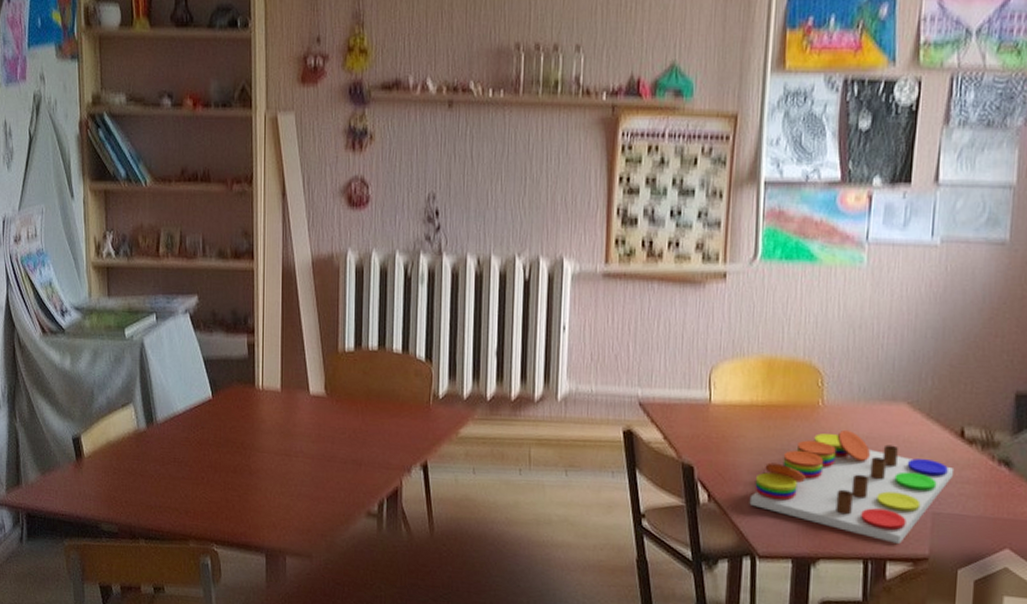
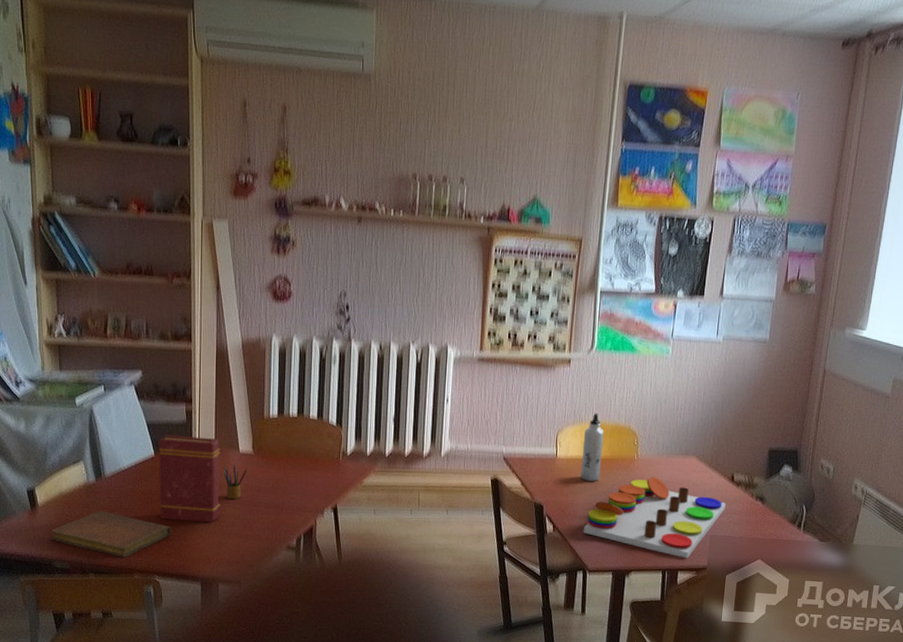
notebook: none [98,463,232,521] -> present [51,511,172,558]
book: none [216,372,288,481] -> present [158,435,221,523]
pencil box: none [291,408,319,453] -> present [223,463,247,500]
water bottle: none [744,344,775,436] -> present [580,413,604,481]

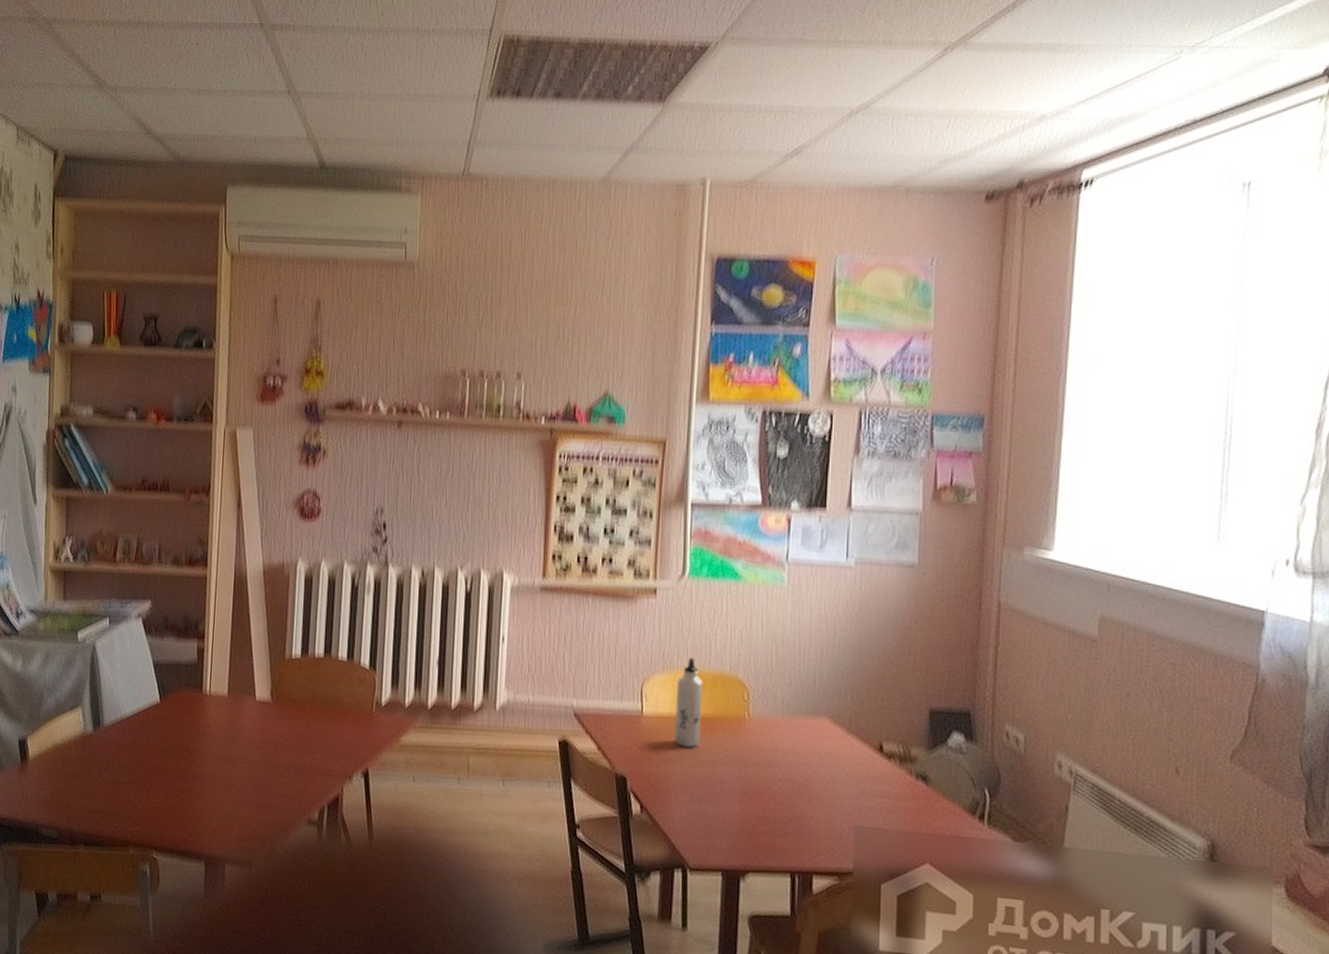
notebook: present [51,511,172,558] -> none [40,767,175,827]
book: present [158,435,221,523] -> none [162,677,234,787]
pencil box: present [223,463,247,500] -> none [236,713,264,759]
board game: present [583,476,726,558] -> none [680,742,875,857]

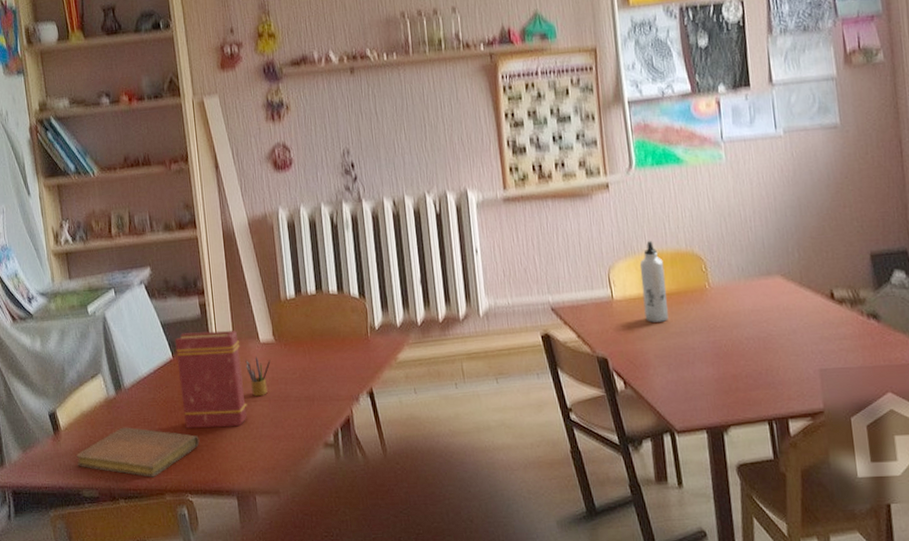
notebook: none [40,767,175,827] -> present [76,427,200,477]
book: none [162,677,234,787] -> present [175,330,247,429]
pencil box: none [236,713,264,759] -> present [245,355,271,397]

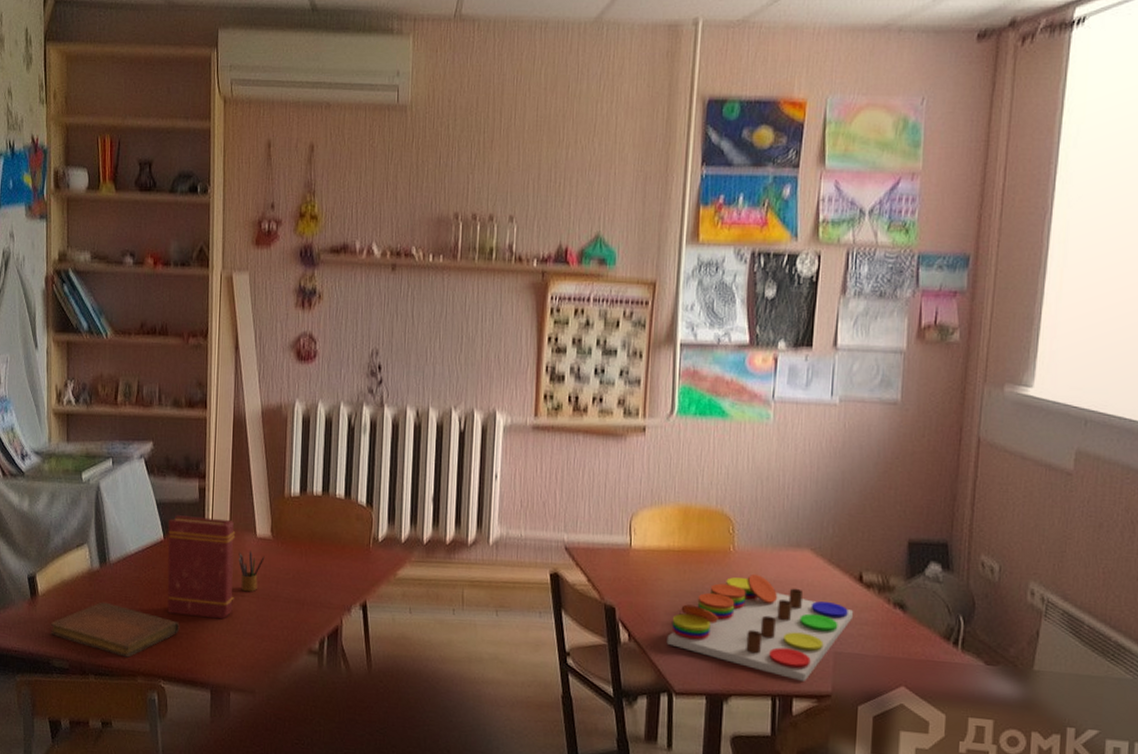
water bottle: present [640,241,669,323] -> none [661,493,690,579]
board game: none [660,306,832,402] -> present [666,573,854,681]

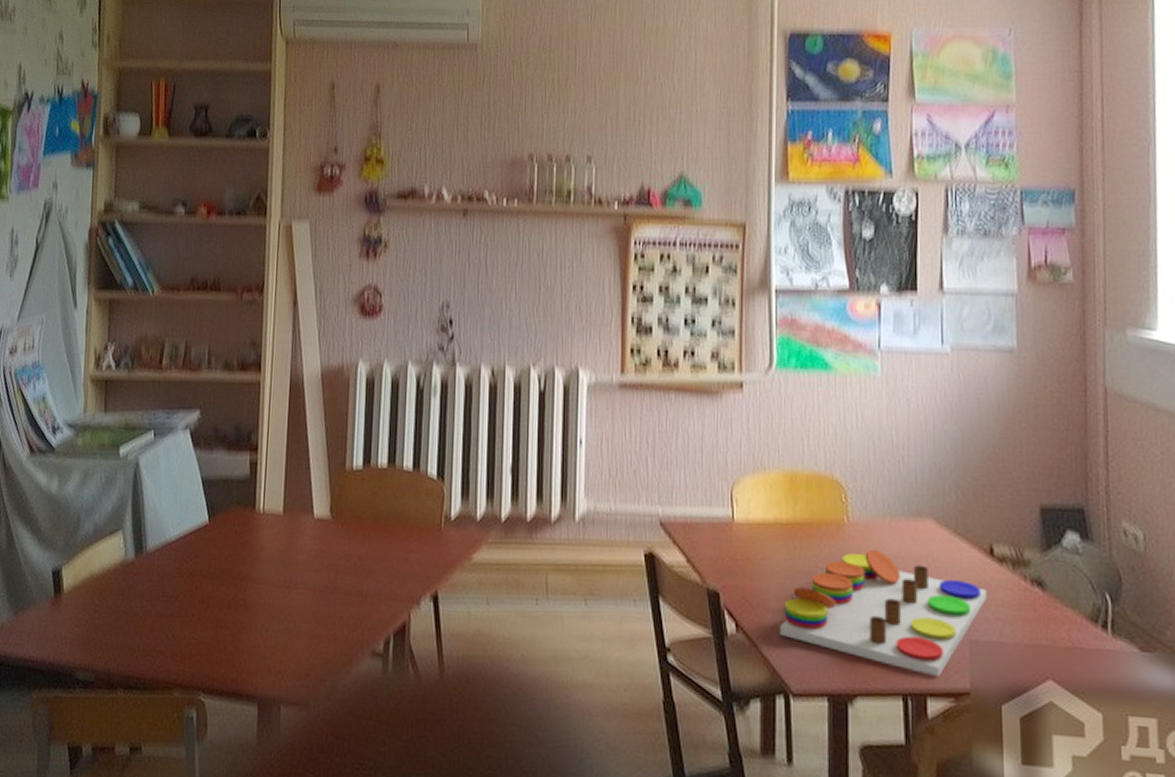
notebook: present [51,602,180,658] -> none [75,599,225,666]
book: present [167,515,236,620] -> none [210,494,290,617]
pencil box: present [238,549,265,592] -> none [293,533,323,584]

